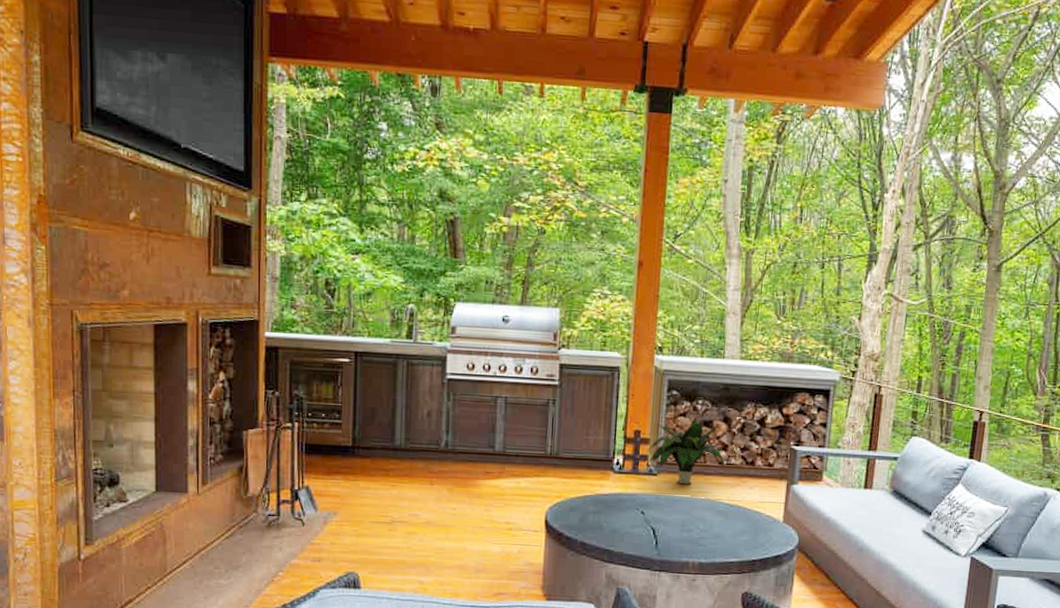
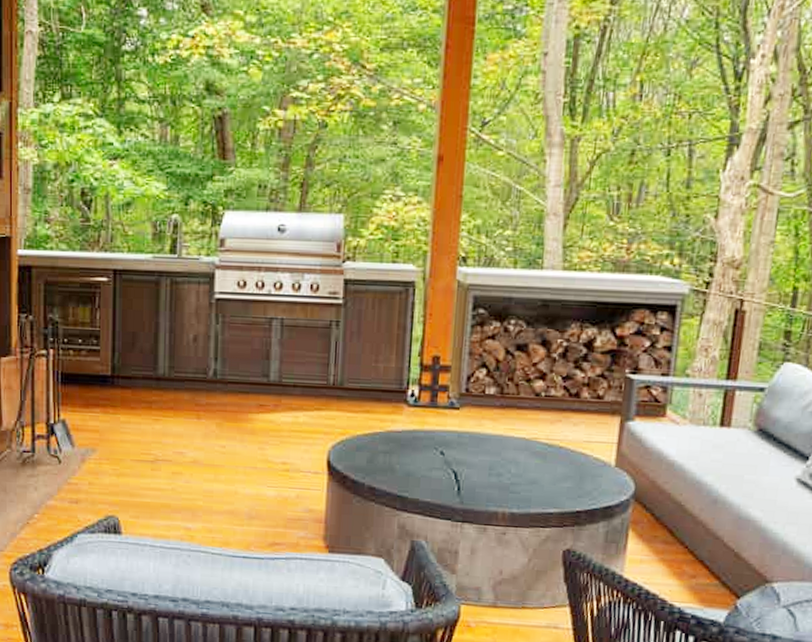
potted plant: present [649,417,726,485] -> none [450,340,544,421]

